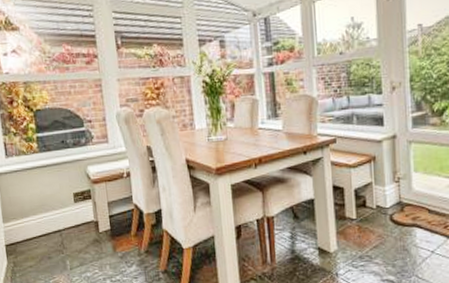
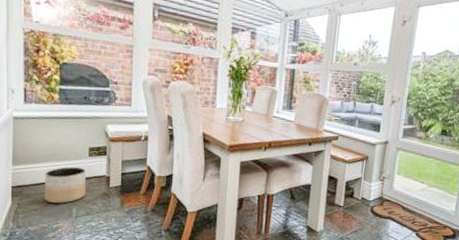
planter: none [34,216,77,258] -> present [45,167,86,204]

